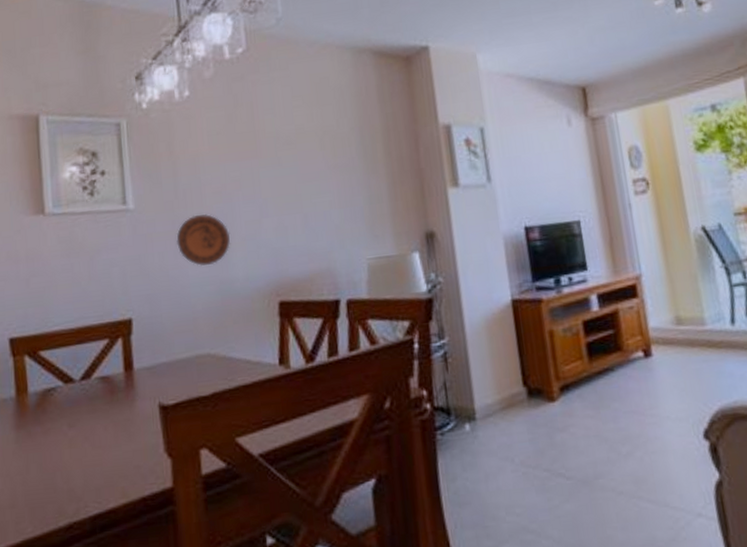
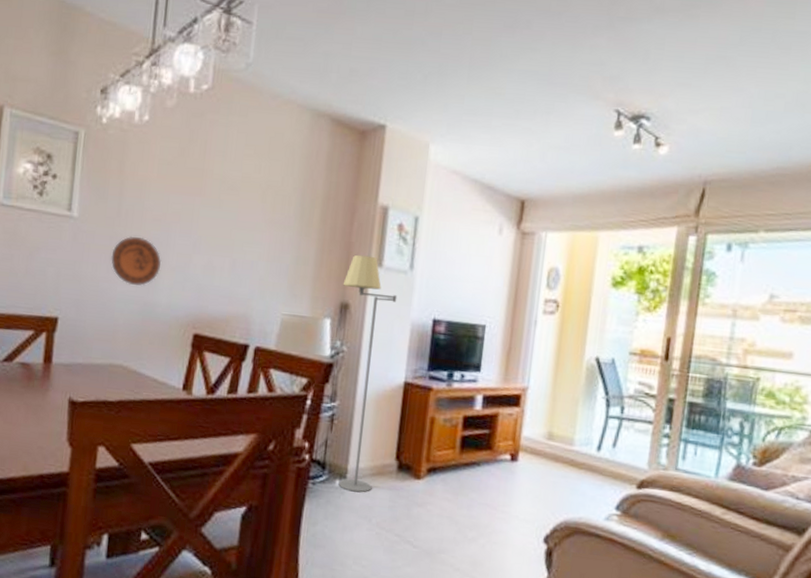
floor lamp: none [423,177,506,433] -> present [338,254,398,493]

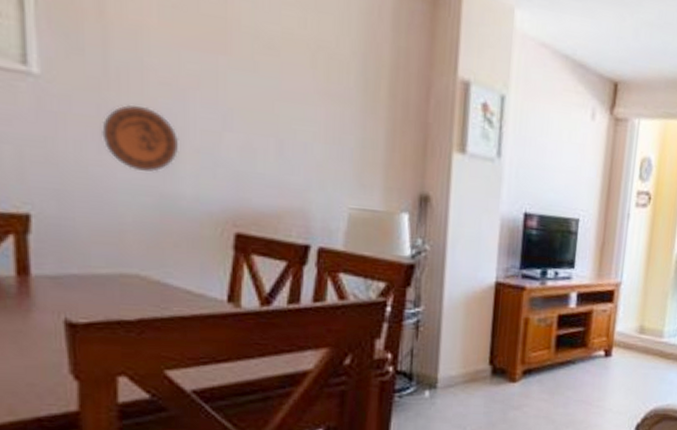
floor lamp: present [338,254,398,493] -> none [421,138,485,402]

